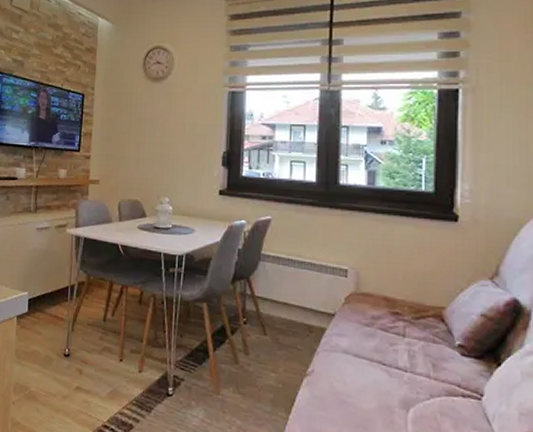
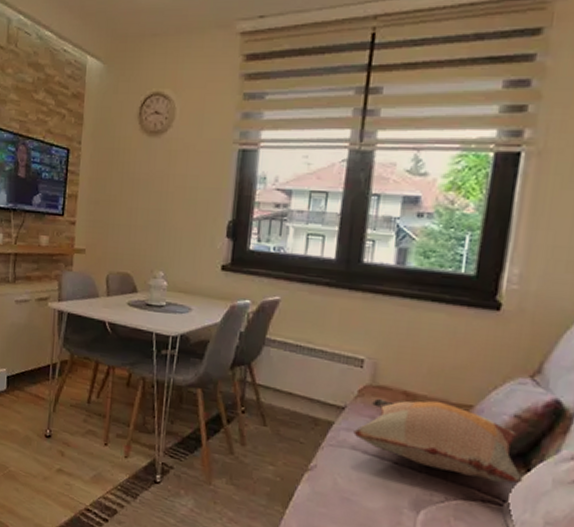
decorative pillow: none [344,304,495,378] -> present [353,398,523,483]

